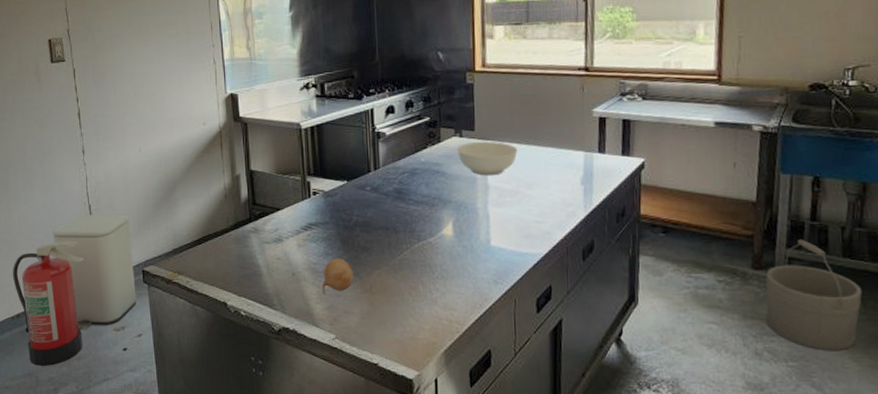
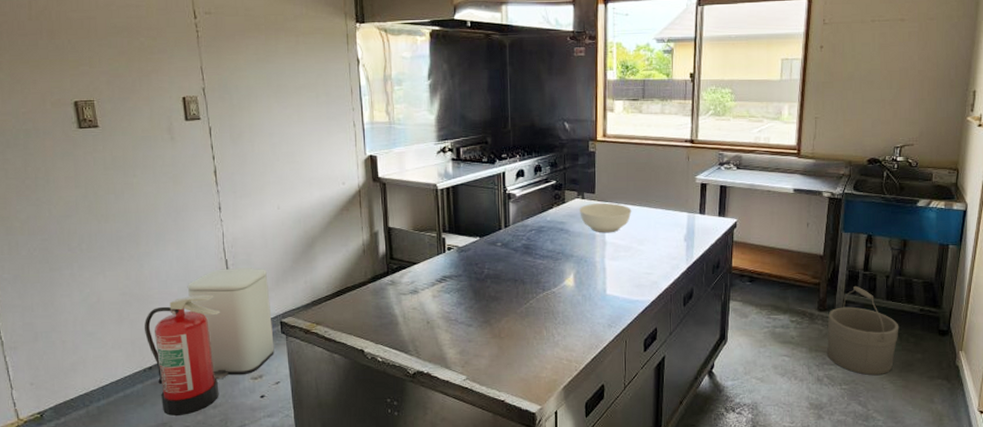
onion: present [322,258,354,295] -> none [455,307,485,341]

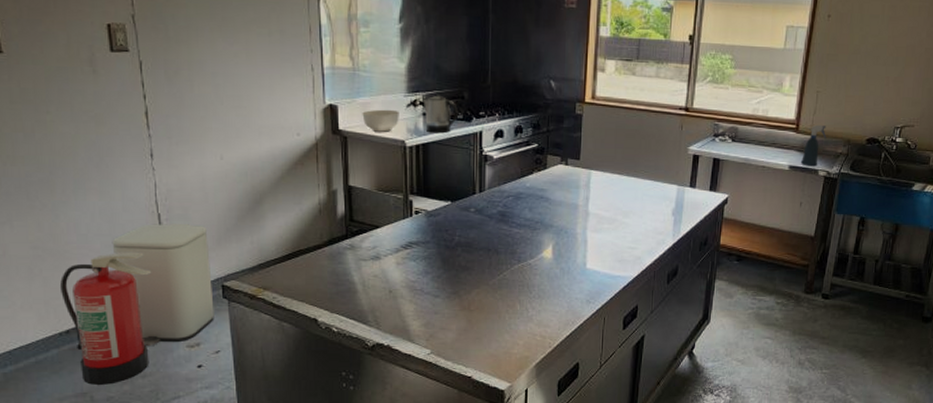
bowl: none [398,157,431,178] -> present [362,109,399,132]
kettle: none [452,142,483,176] -> present [424,96,458,134]
bowl: present [580,202,632,233] -> none [562,170,619,203]
spray bottle: none [805,148,828,189] -> present [801,124,827,167]
bucket: present [827,285,899,375] -> none [810,269,884,360]

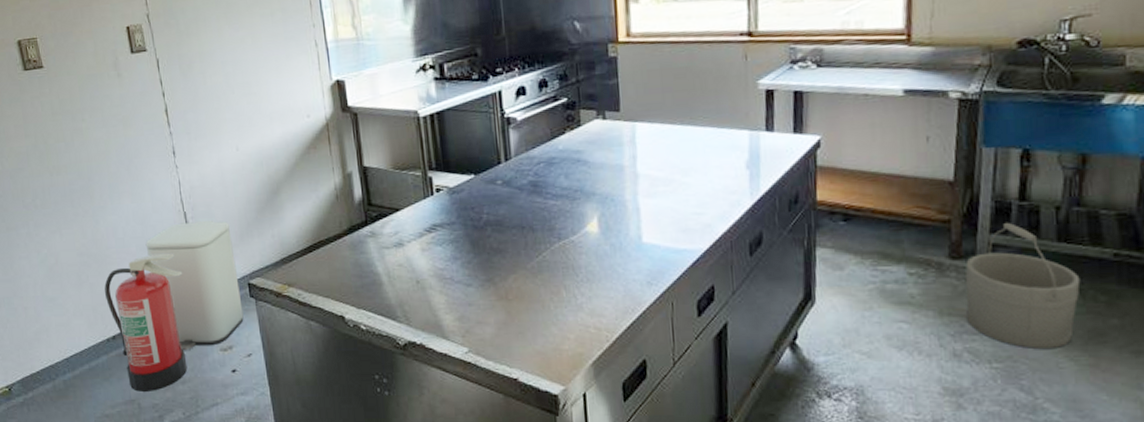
bowl: present [362,109,399,132] -> none [370,77,410,105]
kettle: present [424,96,458,134] -> none [434,56,473,99]
spray bottle: present [801,124,827,167] -> none [921,30,955,89]
bucket: none [810,269,884,360] -> present [965,222,1081,349]

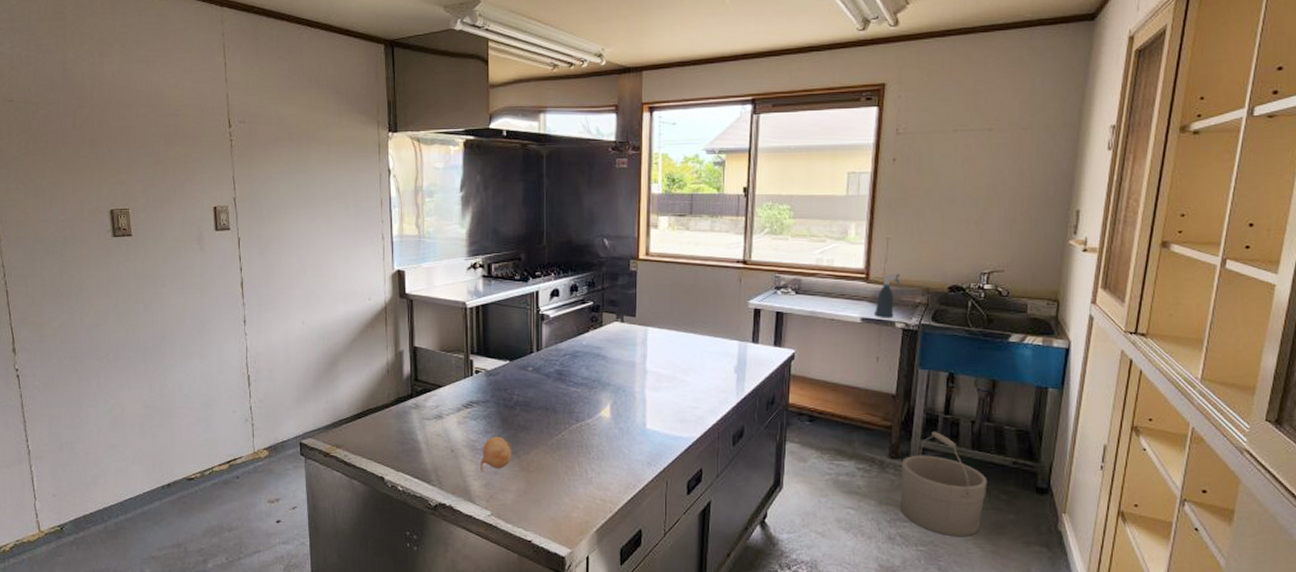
fire extinguisher: present [104,253,188,392] -> none [164,410,241,537]
pedal bin: present [145,220,244,351] -> none [209,383,293,501]
onion: none [451,262,487,304] -> present [481,436,512,472]
spray bottle: none [921,30,955,89] -> present [875,273,902,318]

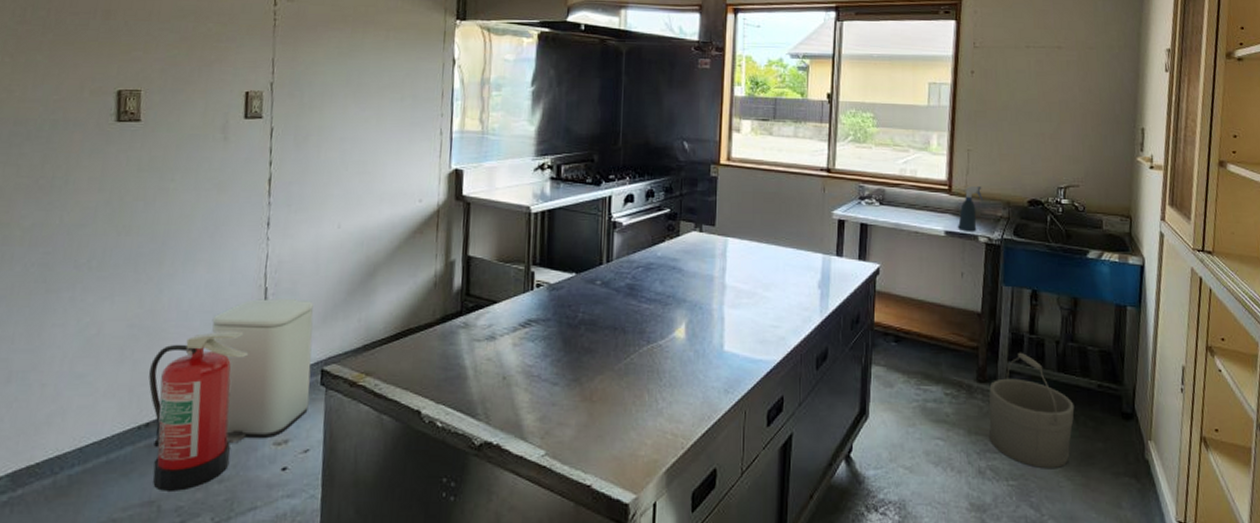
fire extinguisher: none [164,410,241,537] -> present [148,330,249,491]
pedal bin: none [209,383,293,501] -> present [212,298,314,444]
onion: present [481,436,512,472] -> none [536,360,574,403]

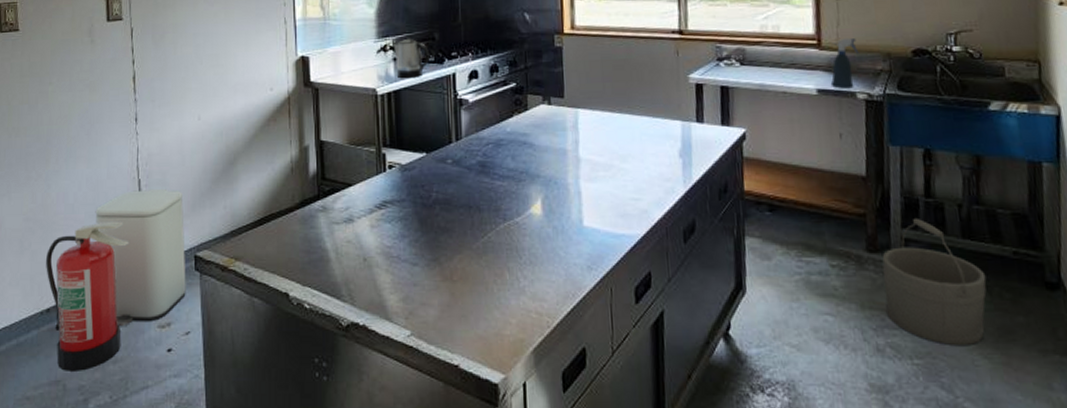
kettle: none [552,159,587,199] -> present [394,39,429,79]

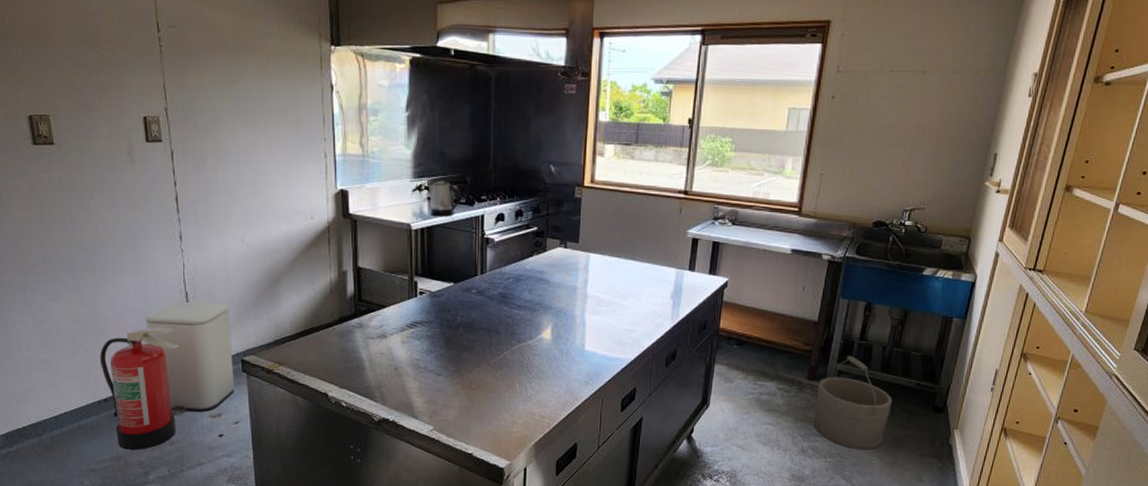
spray bottle: present [831,37,860,89] -> none [804,207,831,251]

